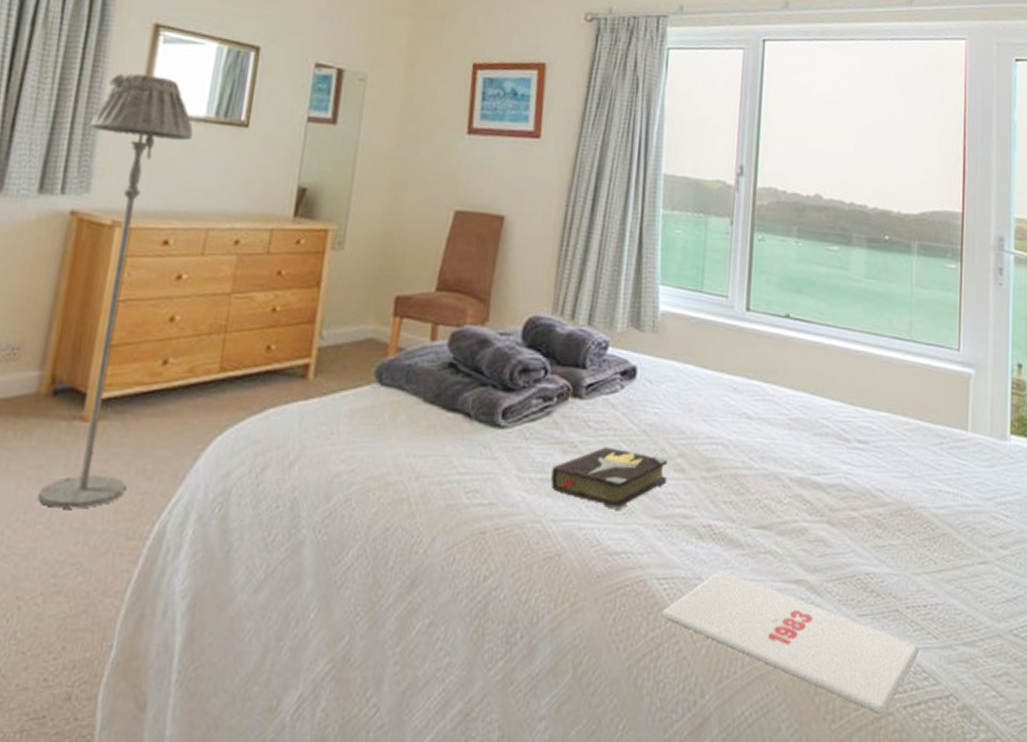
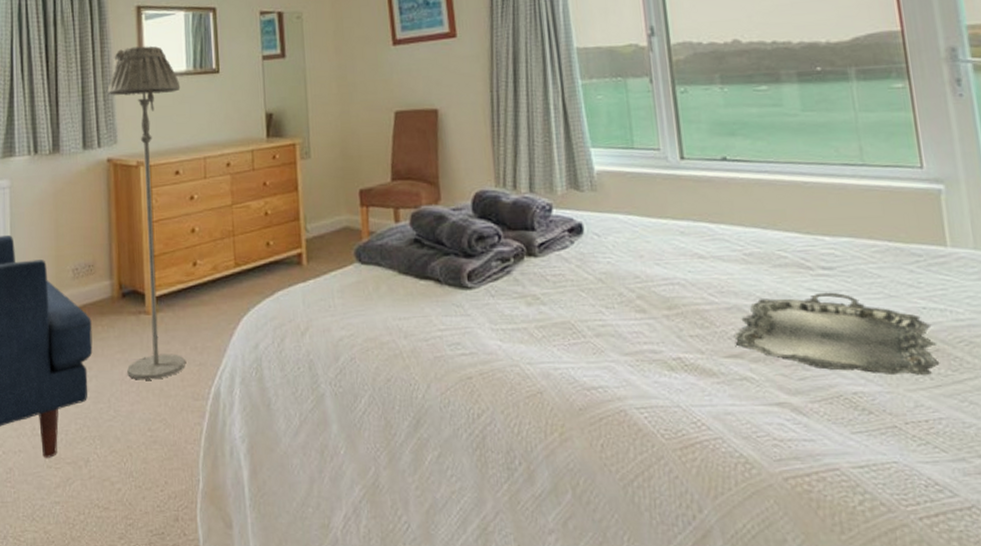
hardback book: present [551,447,668,510] -> none [520,296,631,350]
magazine: present [662,569,920,714] -> none [647,397,928,526]
serving tray: none [766,466,944,559] -> present [734,292,939,375]

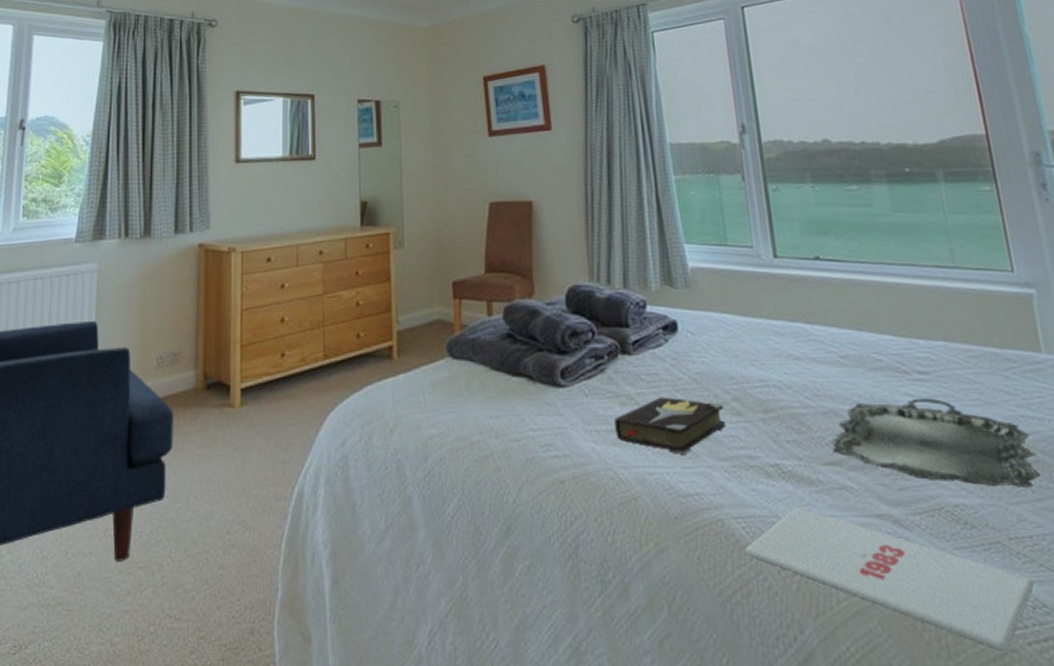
floor lamp: present [107,46,185,380] -> none [202,131,276,478]
hardback book: none [520,296,631,350] -> present [614,397,727,454]
magazine: none [647,397,928,526] -> present [745,507,1035,651]

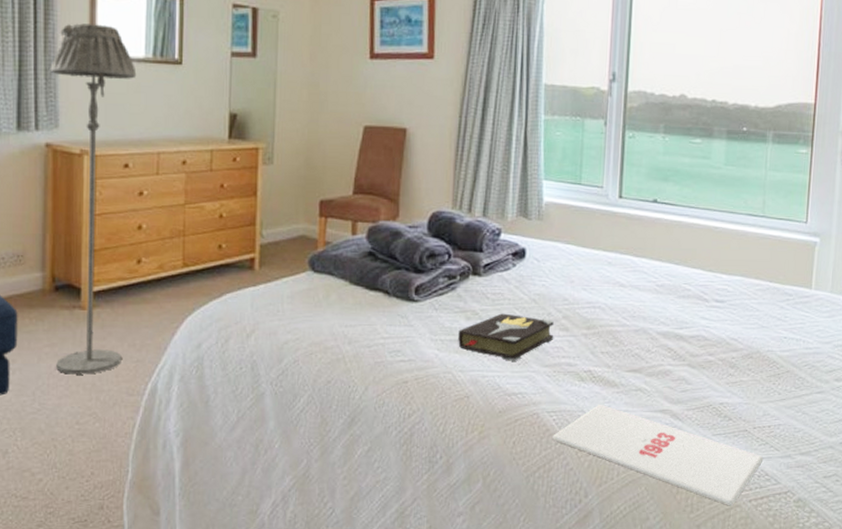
floor lamp: none [202,131,276,478] -> present [50,23,137,375]
serving tray: present [831,397,1040,487] -> none [637,321,788,390]

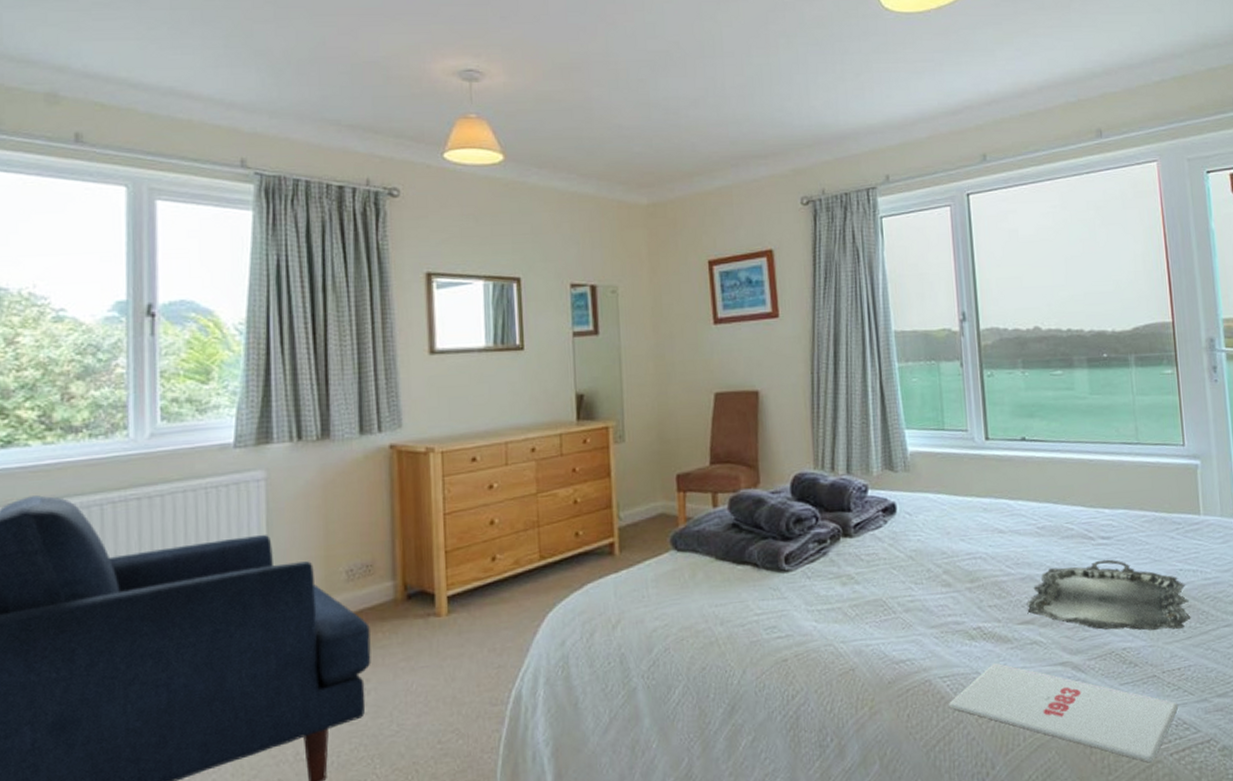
floor lamp: present [50,23,137,375] -> none [390,318,482,689]
hardback book: present [458,313,554,361] -> none [835,574,937,626]
serving tray: none [637,321,788,390] -> present [1026,559,1190,631]

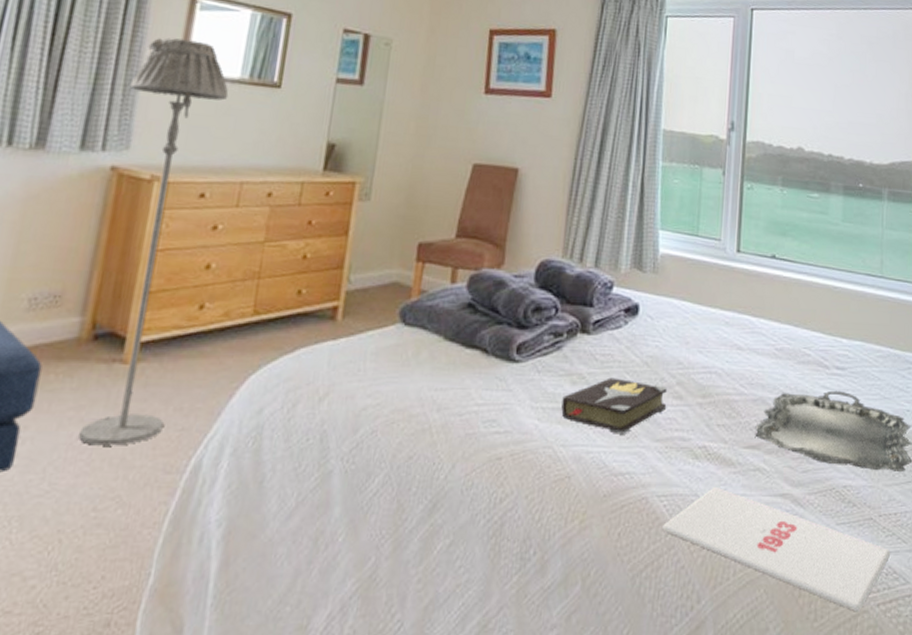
floor lamp: none [390,318,482,689] -> present [79,37,229,446]
hardback book: none [835,574,937,626] -> present [561,377,667,434]

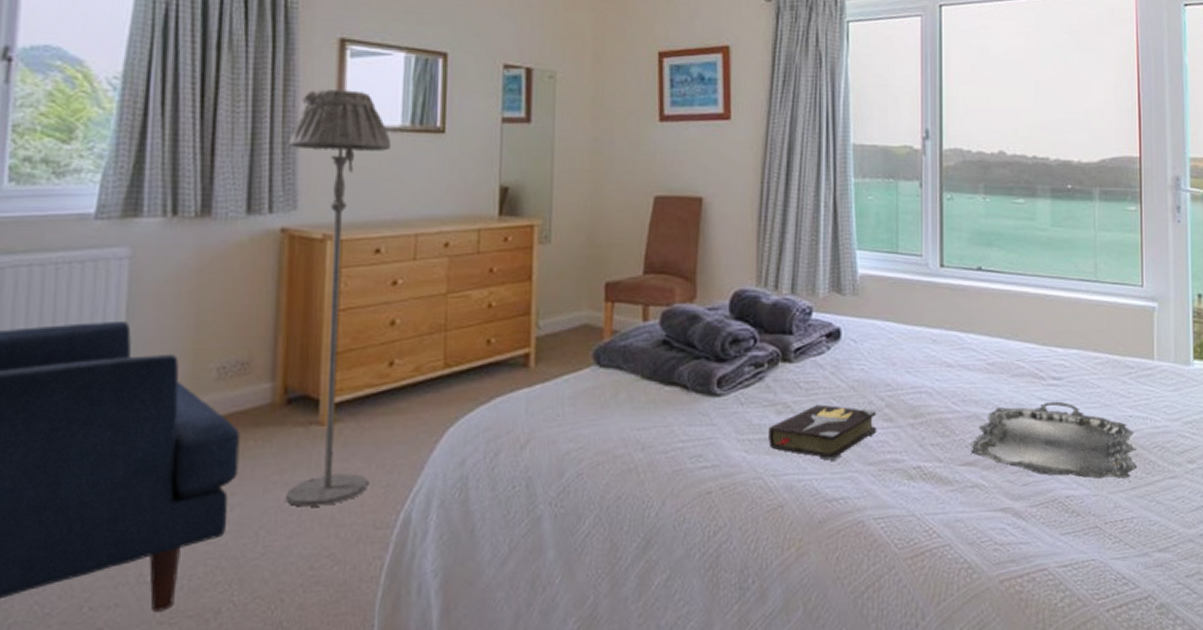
magazine: present [662,486,891,612] -> none [881,505,1119,619]

